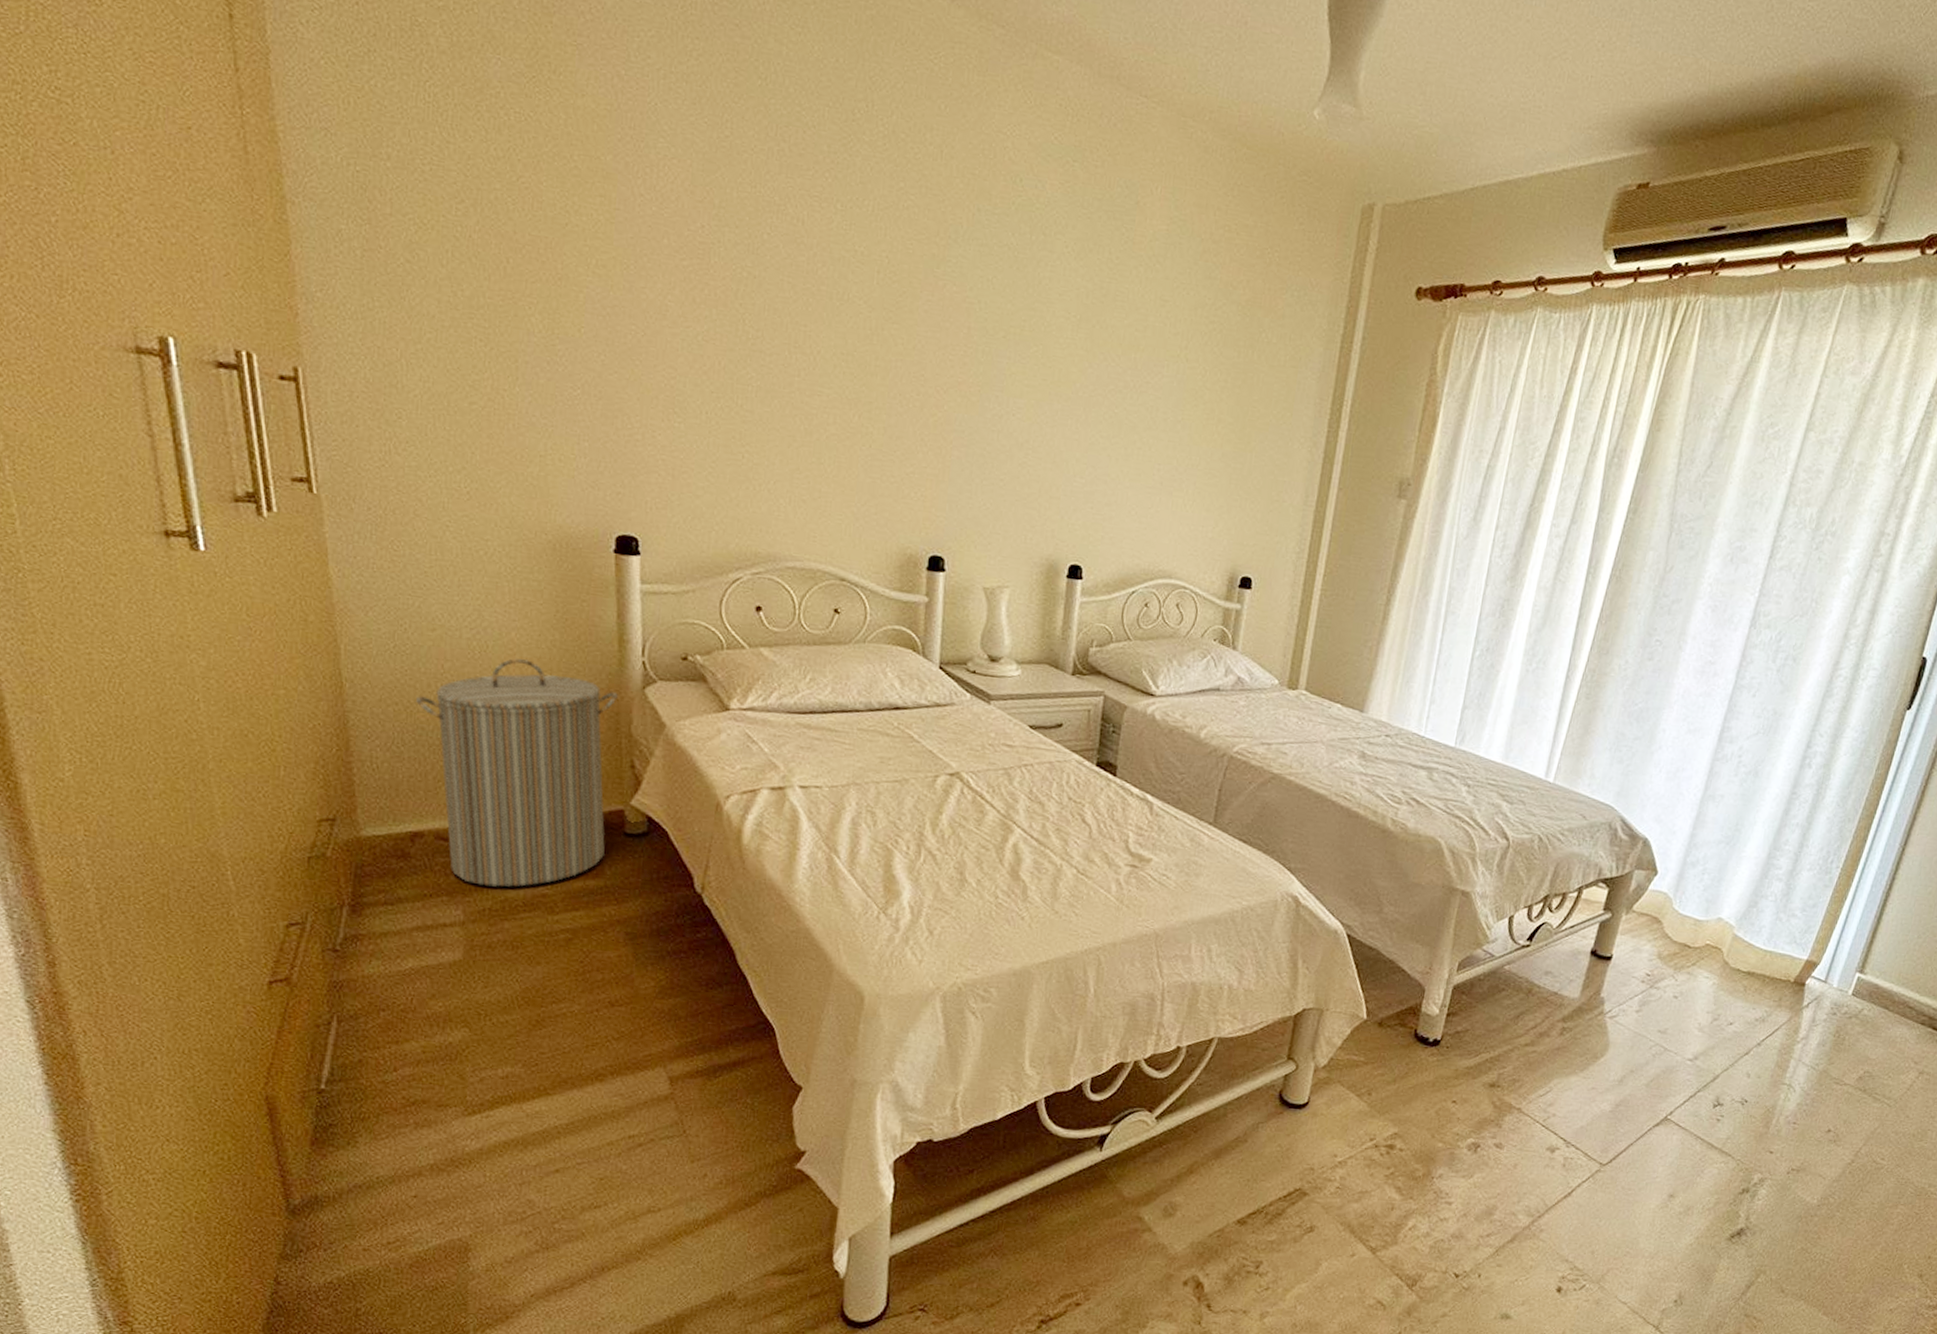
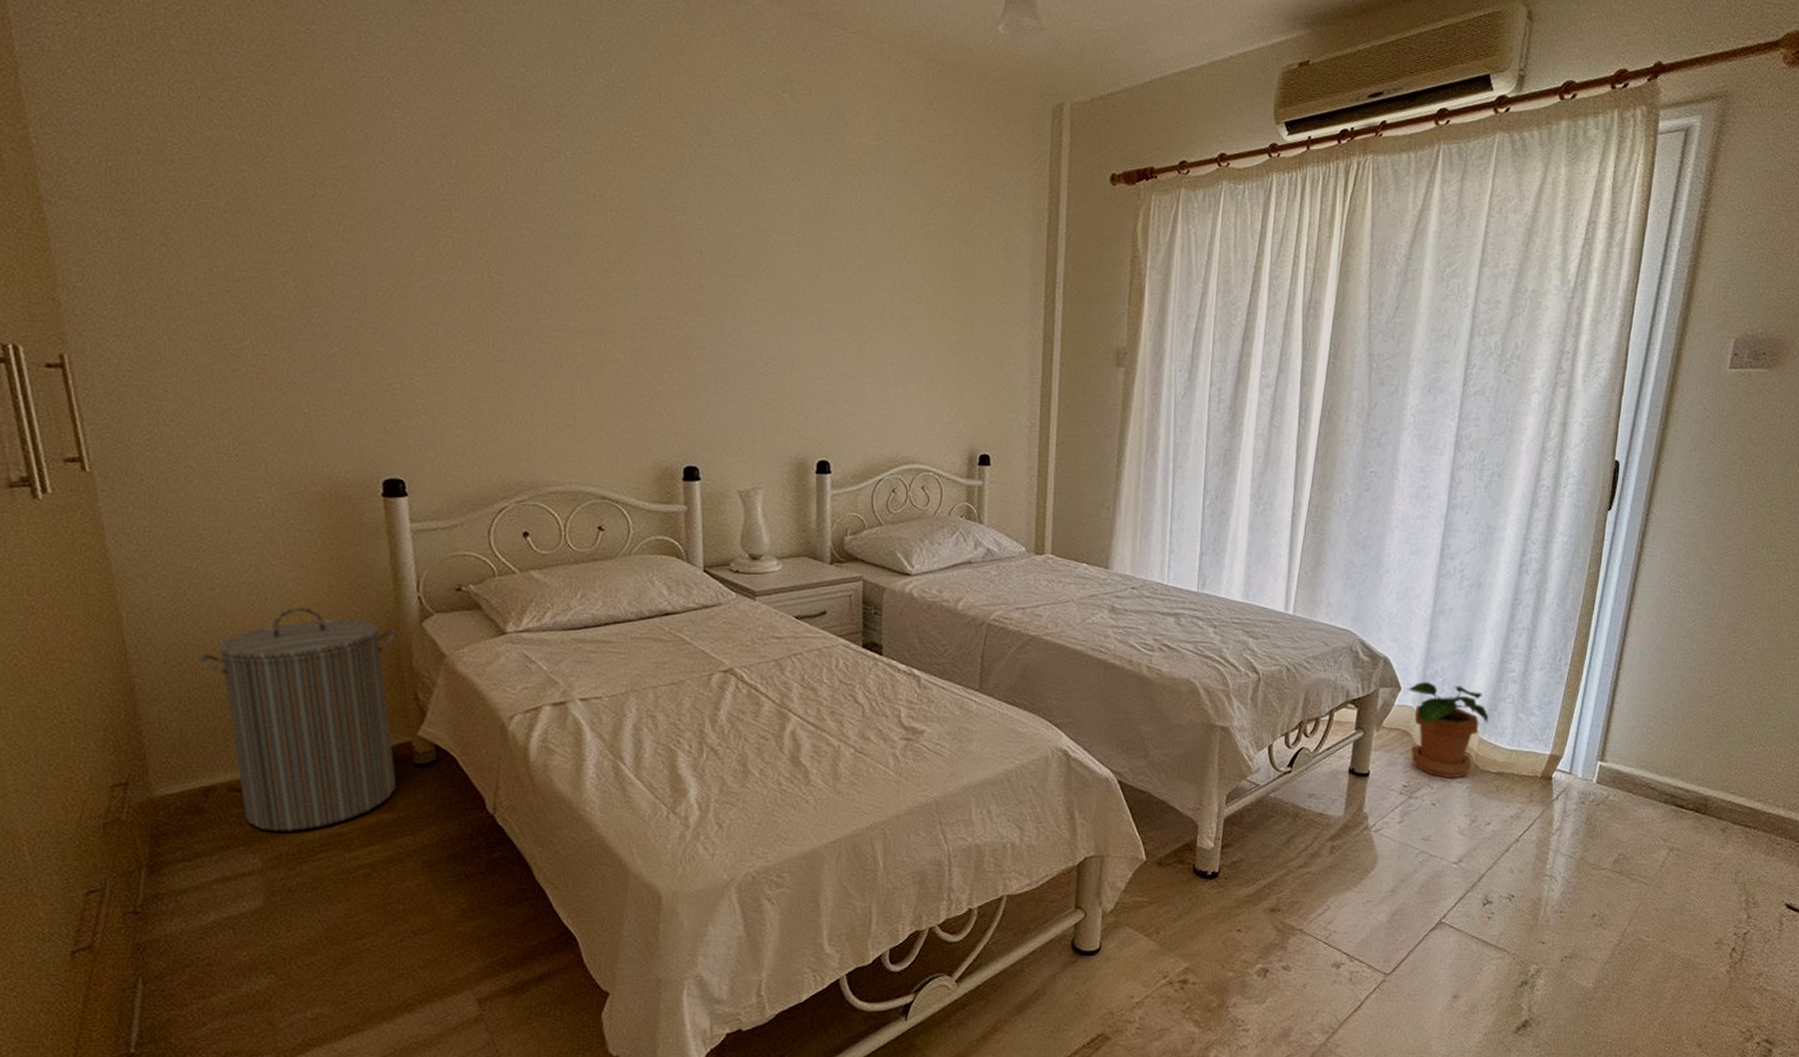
potted plant: none [1658,868,1747,974] -> present [1407,681,1488,779]

